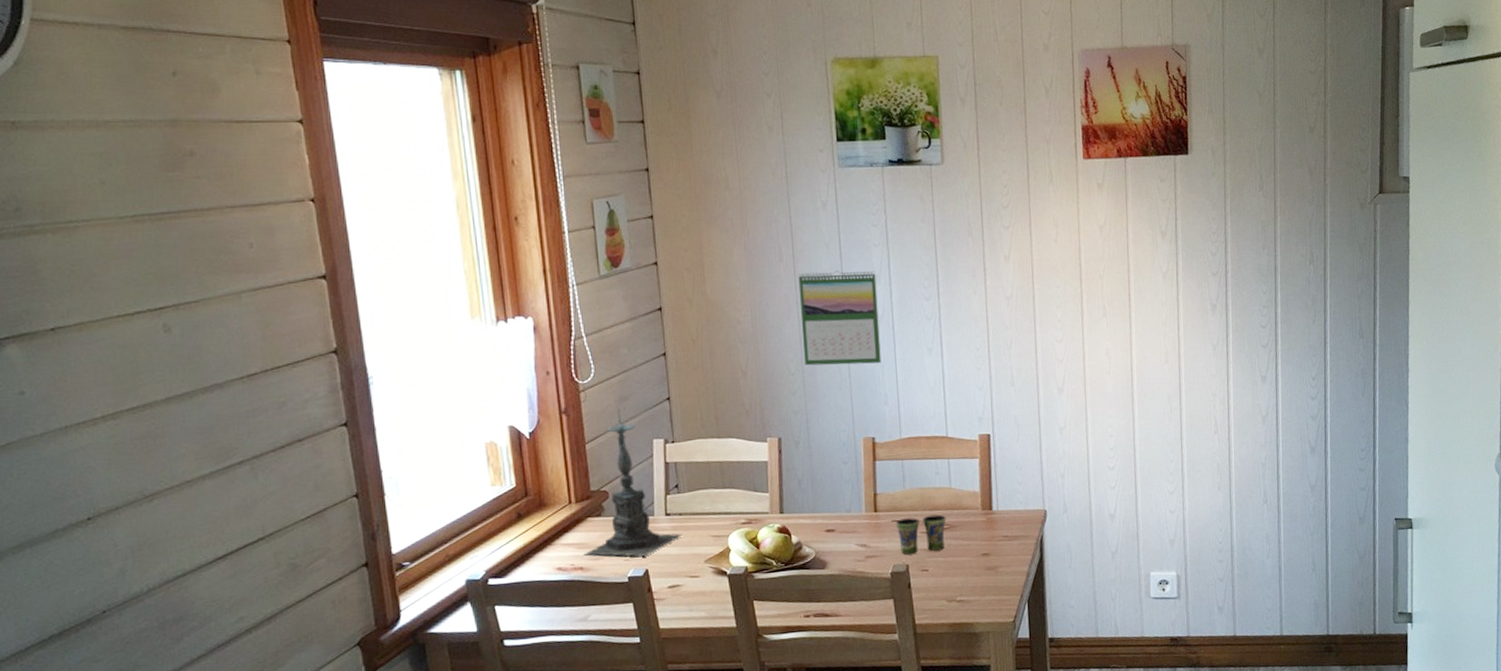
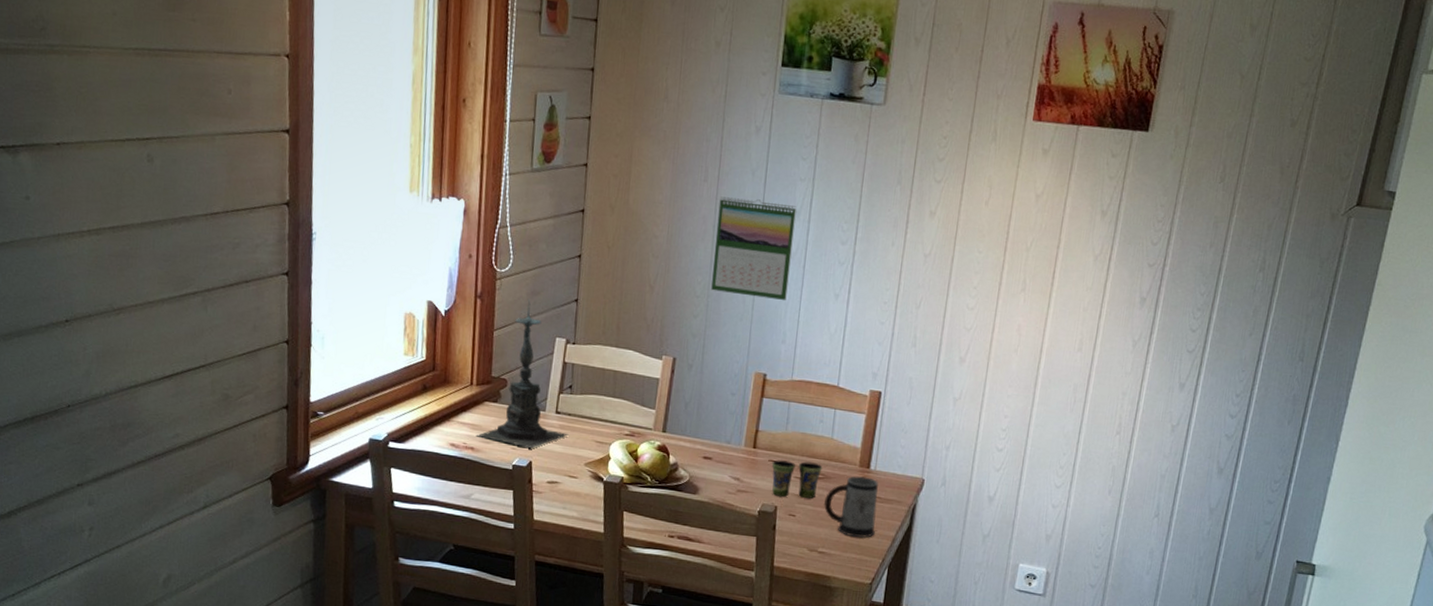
mug: none [953,518,1009,579] -> present [823,476,878,538]

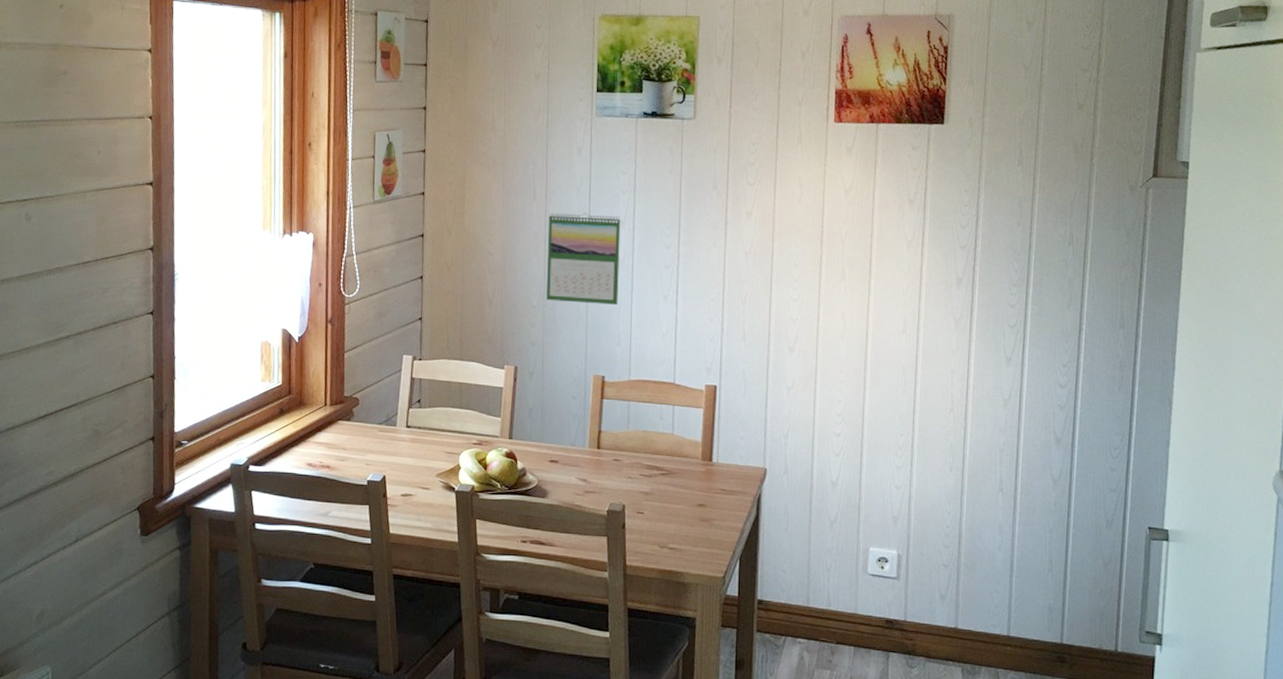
candle holder: present [475,300,569,448] -> none [331,321,420,463]
cup: present [771,460,823,499] -> none [616,459,666,495]
mug: present [823,476,878,538] -> none [670,469,723,531]

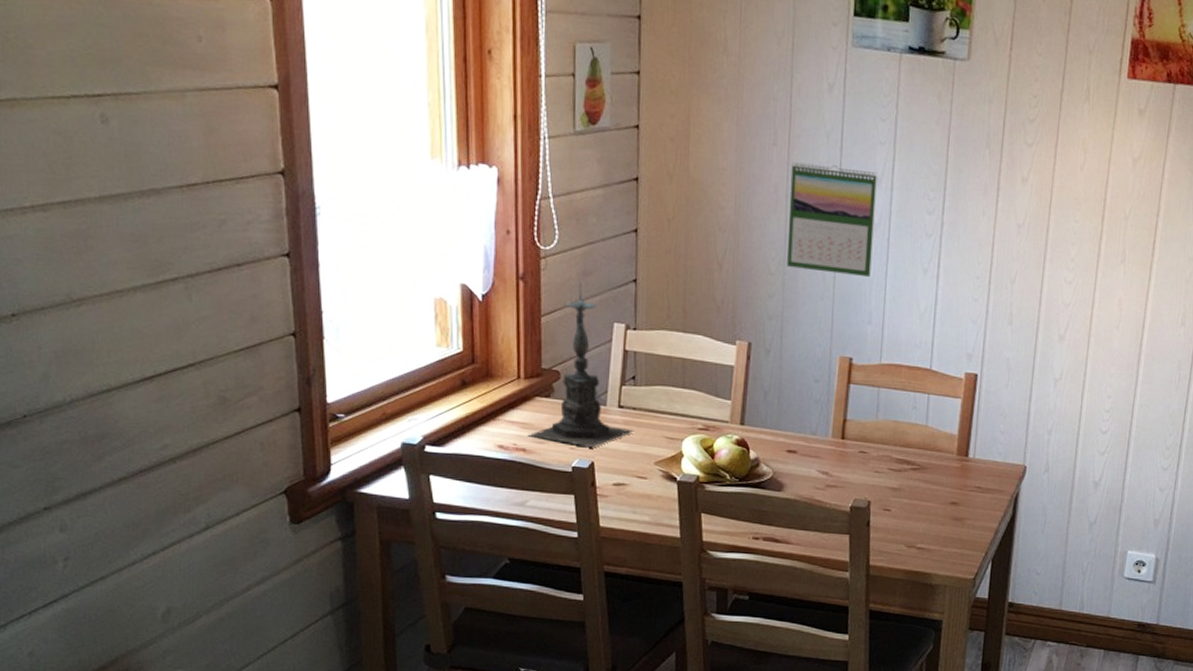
candle holder: none [331,321,420,463] -> present [527,281,635,447]

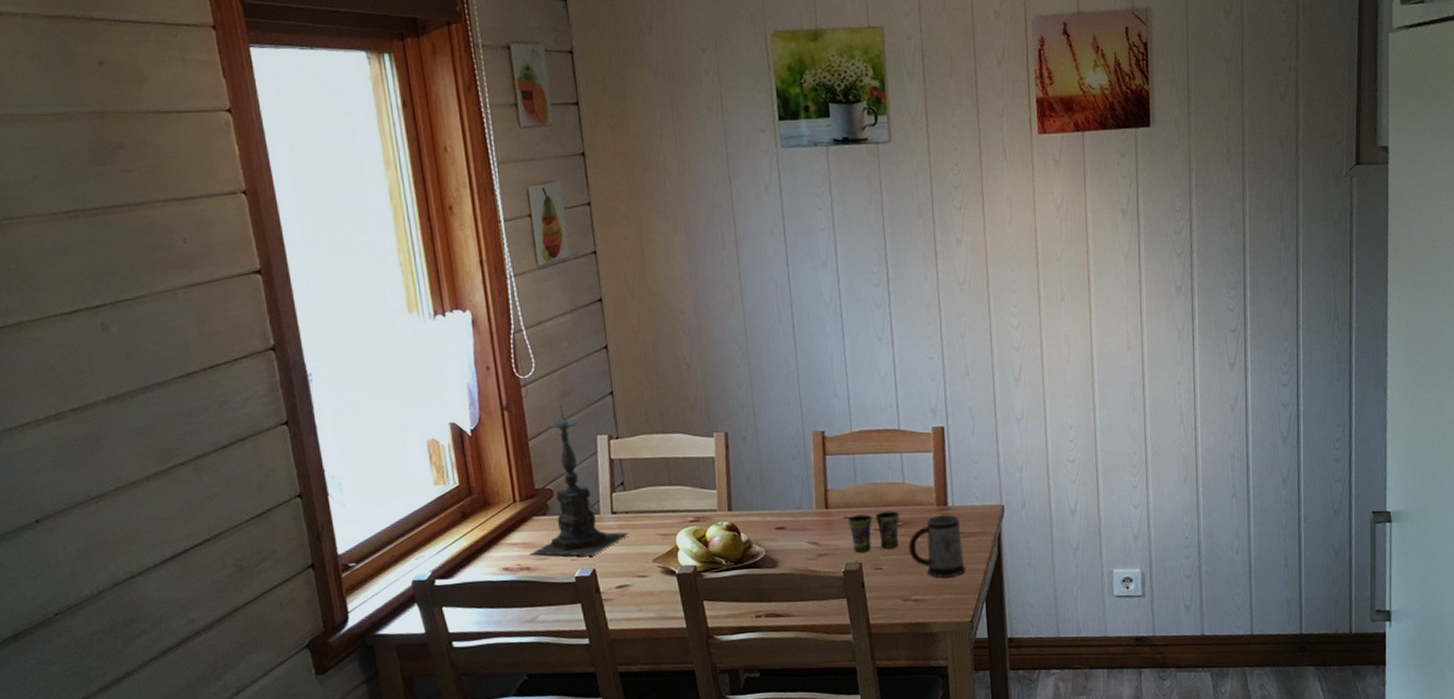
calendar: present [787,162,877,277] -> none [741,257,830,357]
cup: none [862,451,918,491] -> present [847,511,900,552]
mug: none [920,465,978,531] -> present [908,514,965,578]

